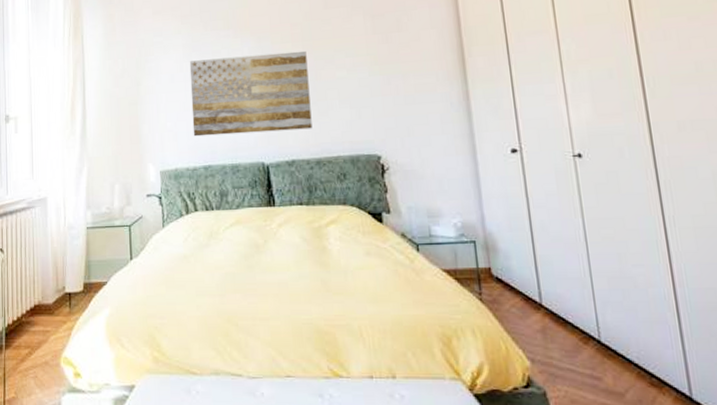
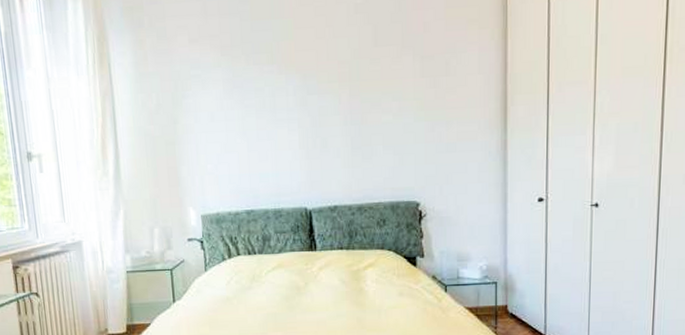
wall art: present [189,50,312,137] -> none [230,92,356,180]

